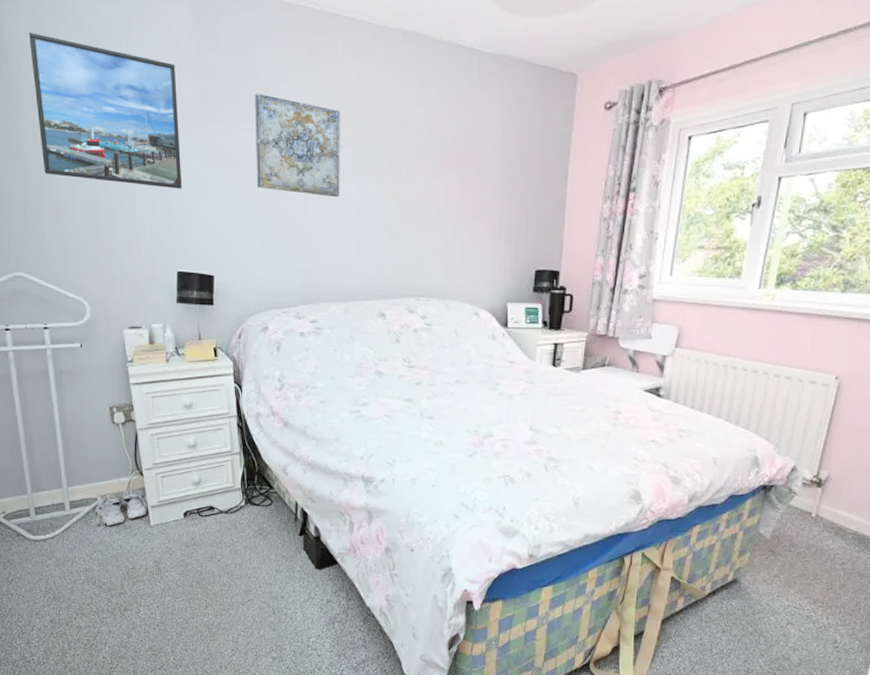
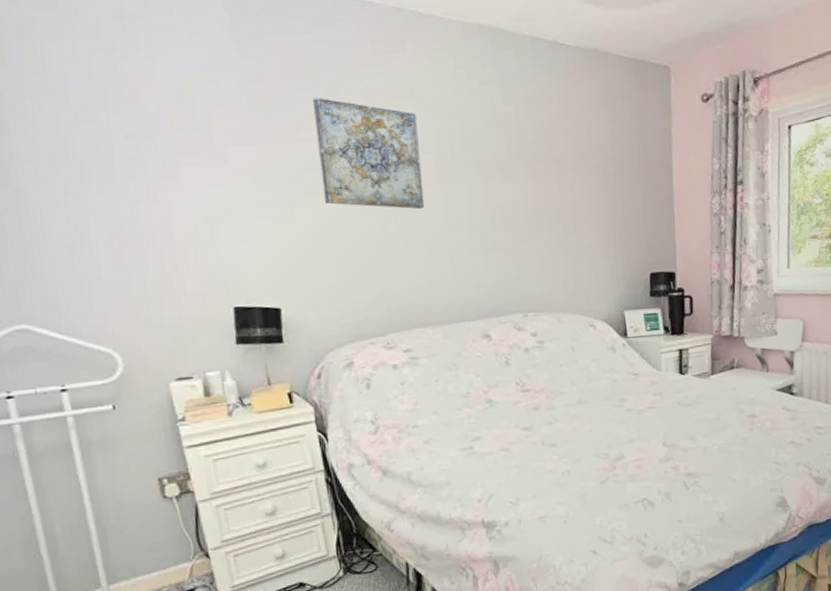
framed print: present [29,33,182,189] -> none [15,35,231,211]

